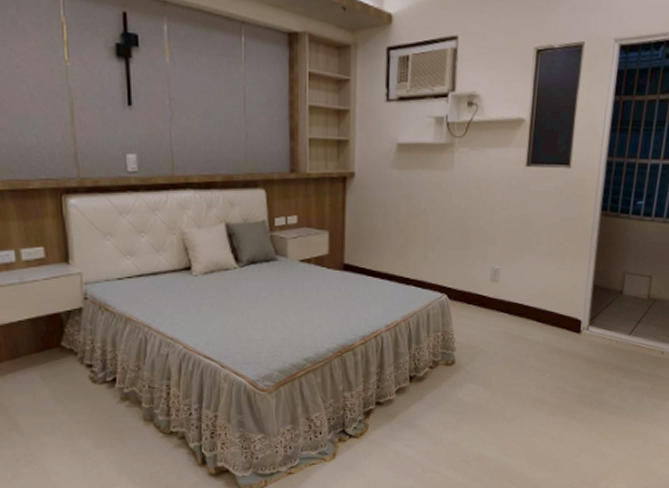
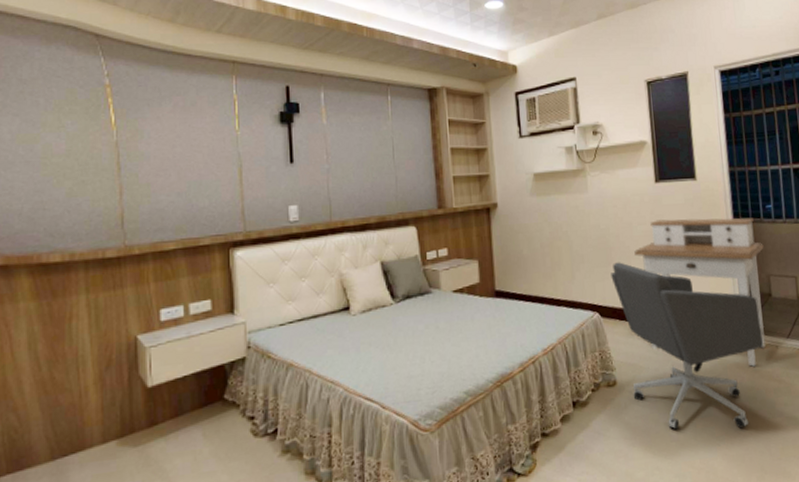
office chair: none [465,246,608,412] -> present [611,262,763,430]
desk: none [492,206,626,358] -> present [634,217,766,367]

